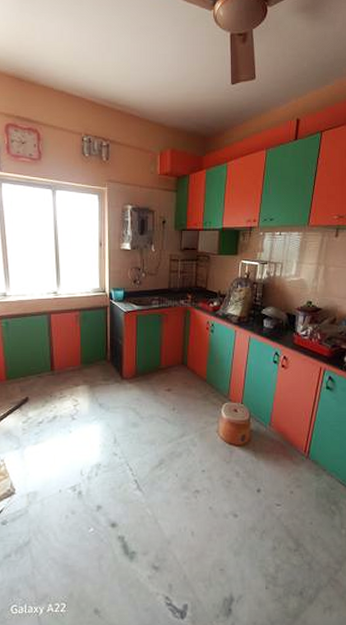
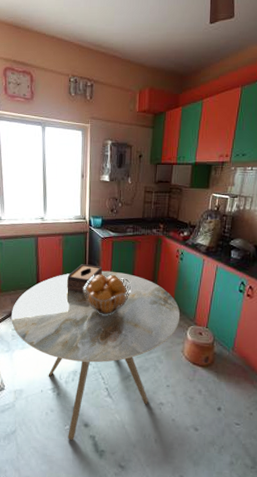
dining table: none [21,348,214,544] -> present [11,270,181,440]
tissue box: none [85,342,127,375] -> present [66,264,103,294]
fruit basket: none [105,353,158,398] -> present [83,274,131,316]

